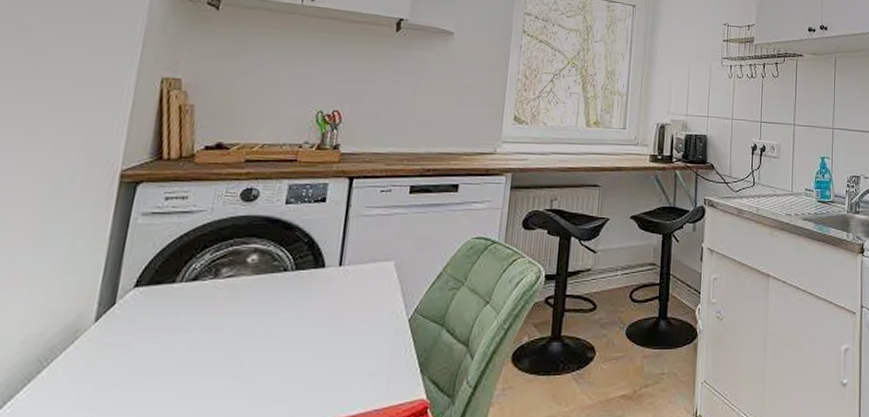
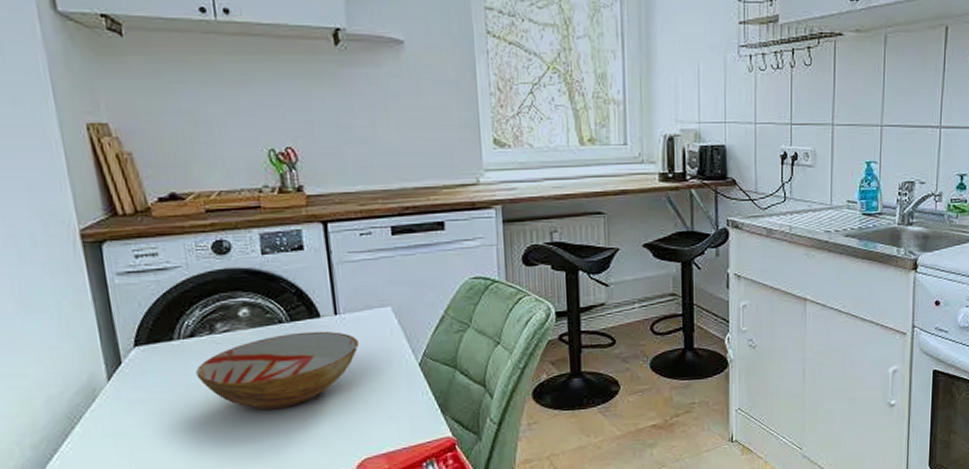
bowl: none [186,281,357,361] -> present [196,331,360,410]

